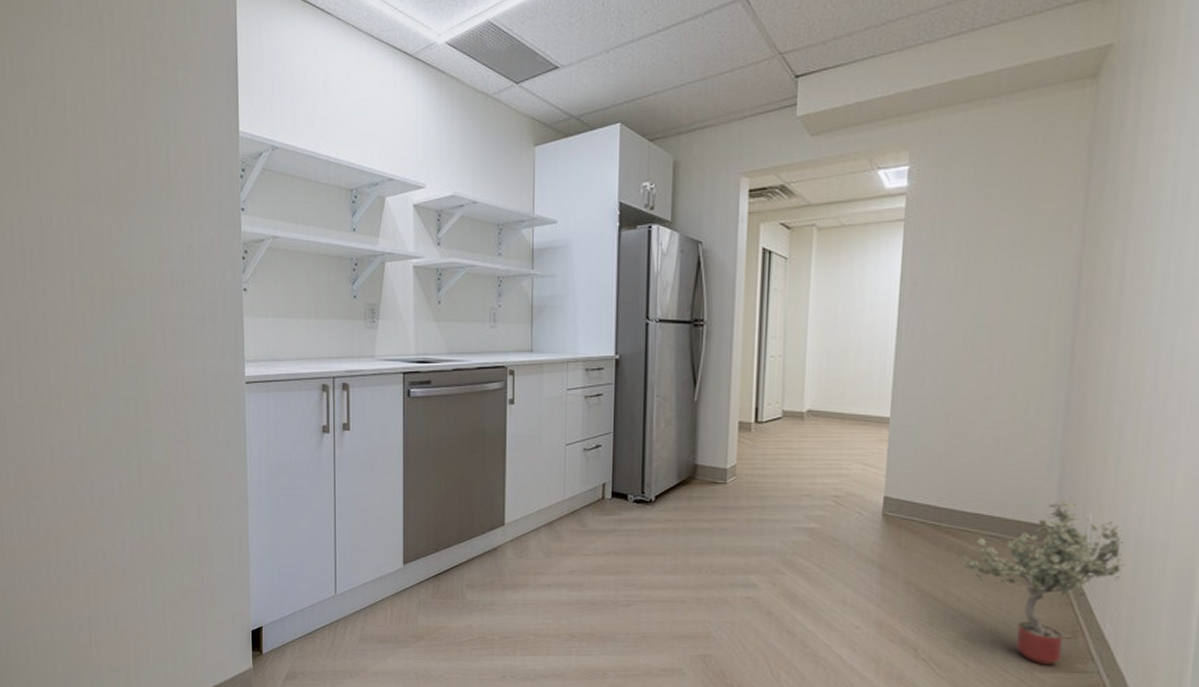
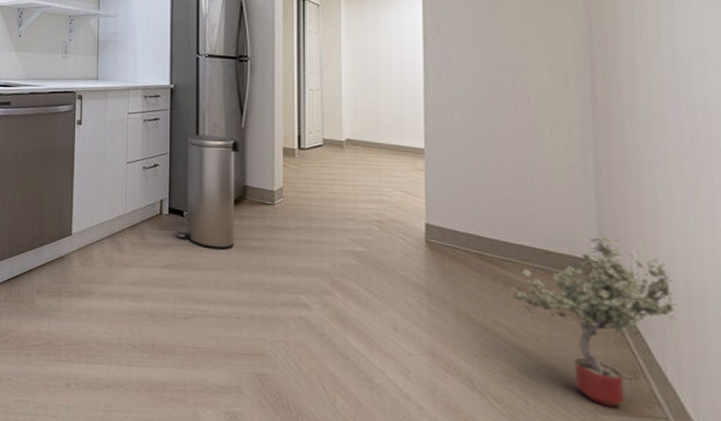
pedal bin: none [620,410,691,533] -> present [176,134,239,250]

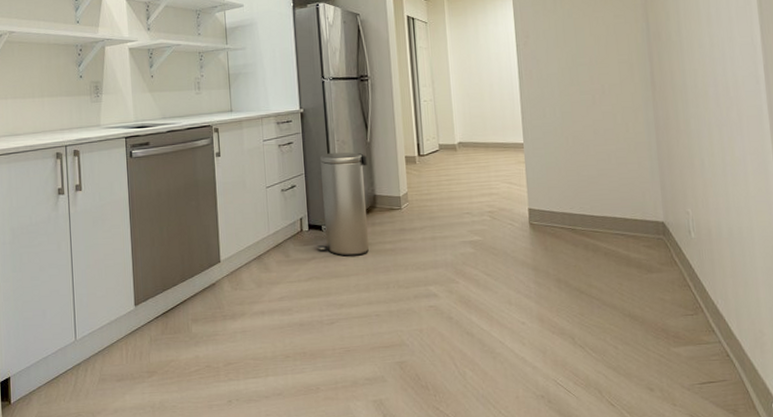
potted tree: present [508,235,677,408] -> none [597,199,723,341]

